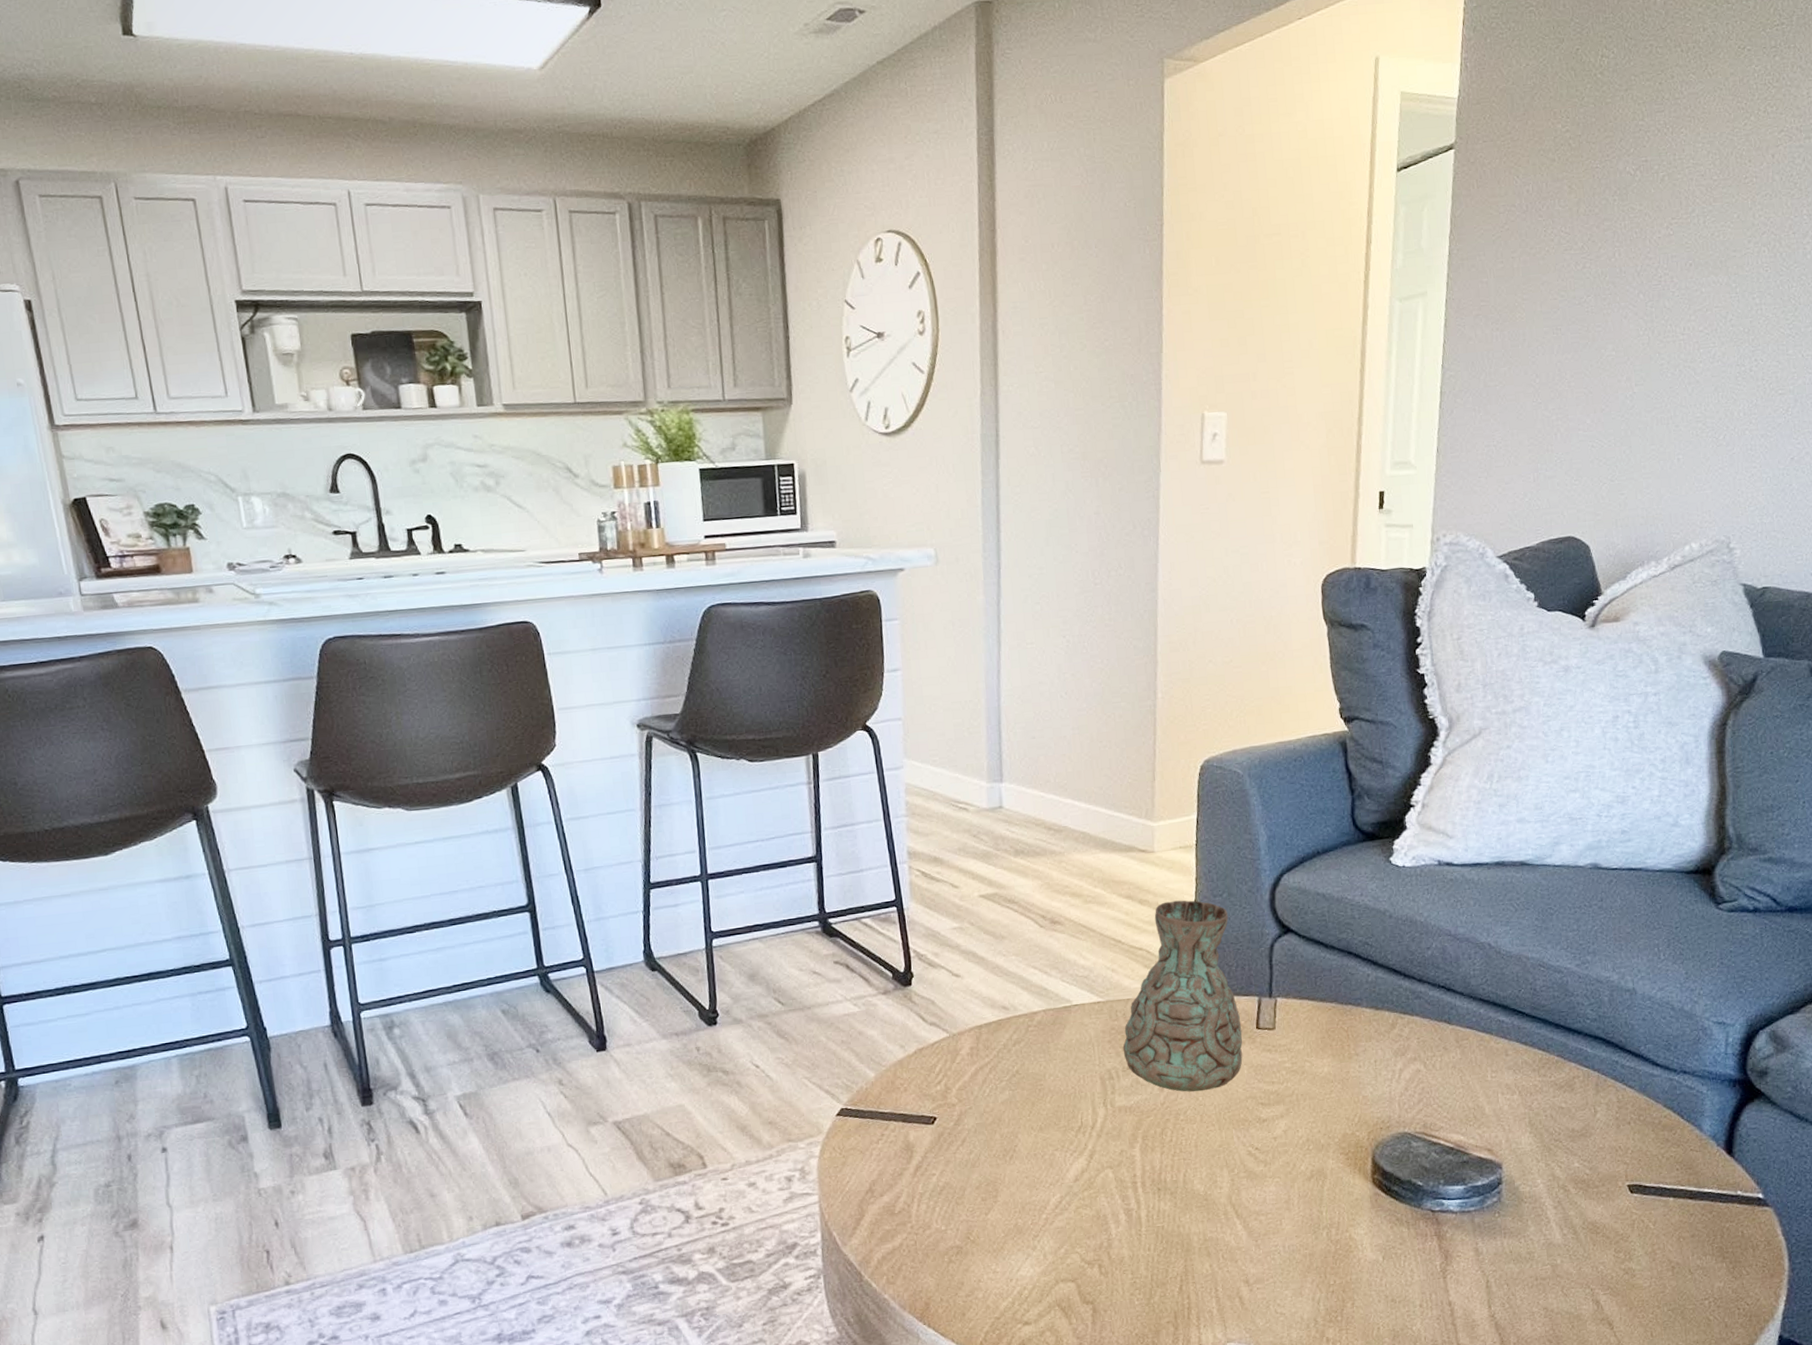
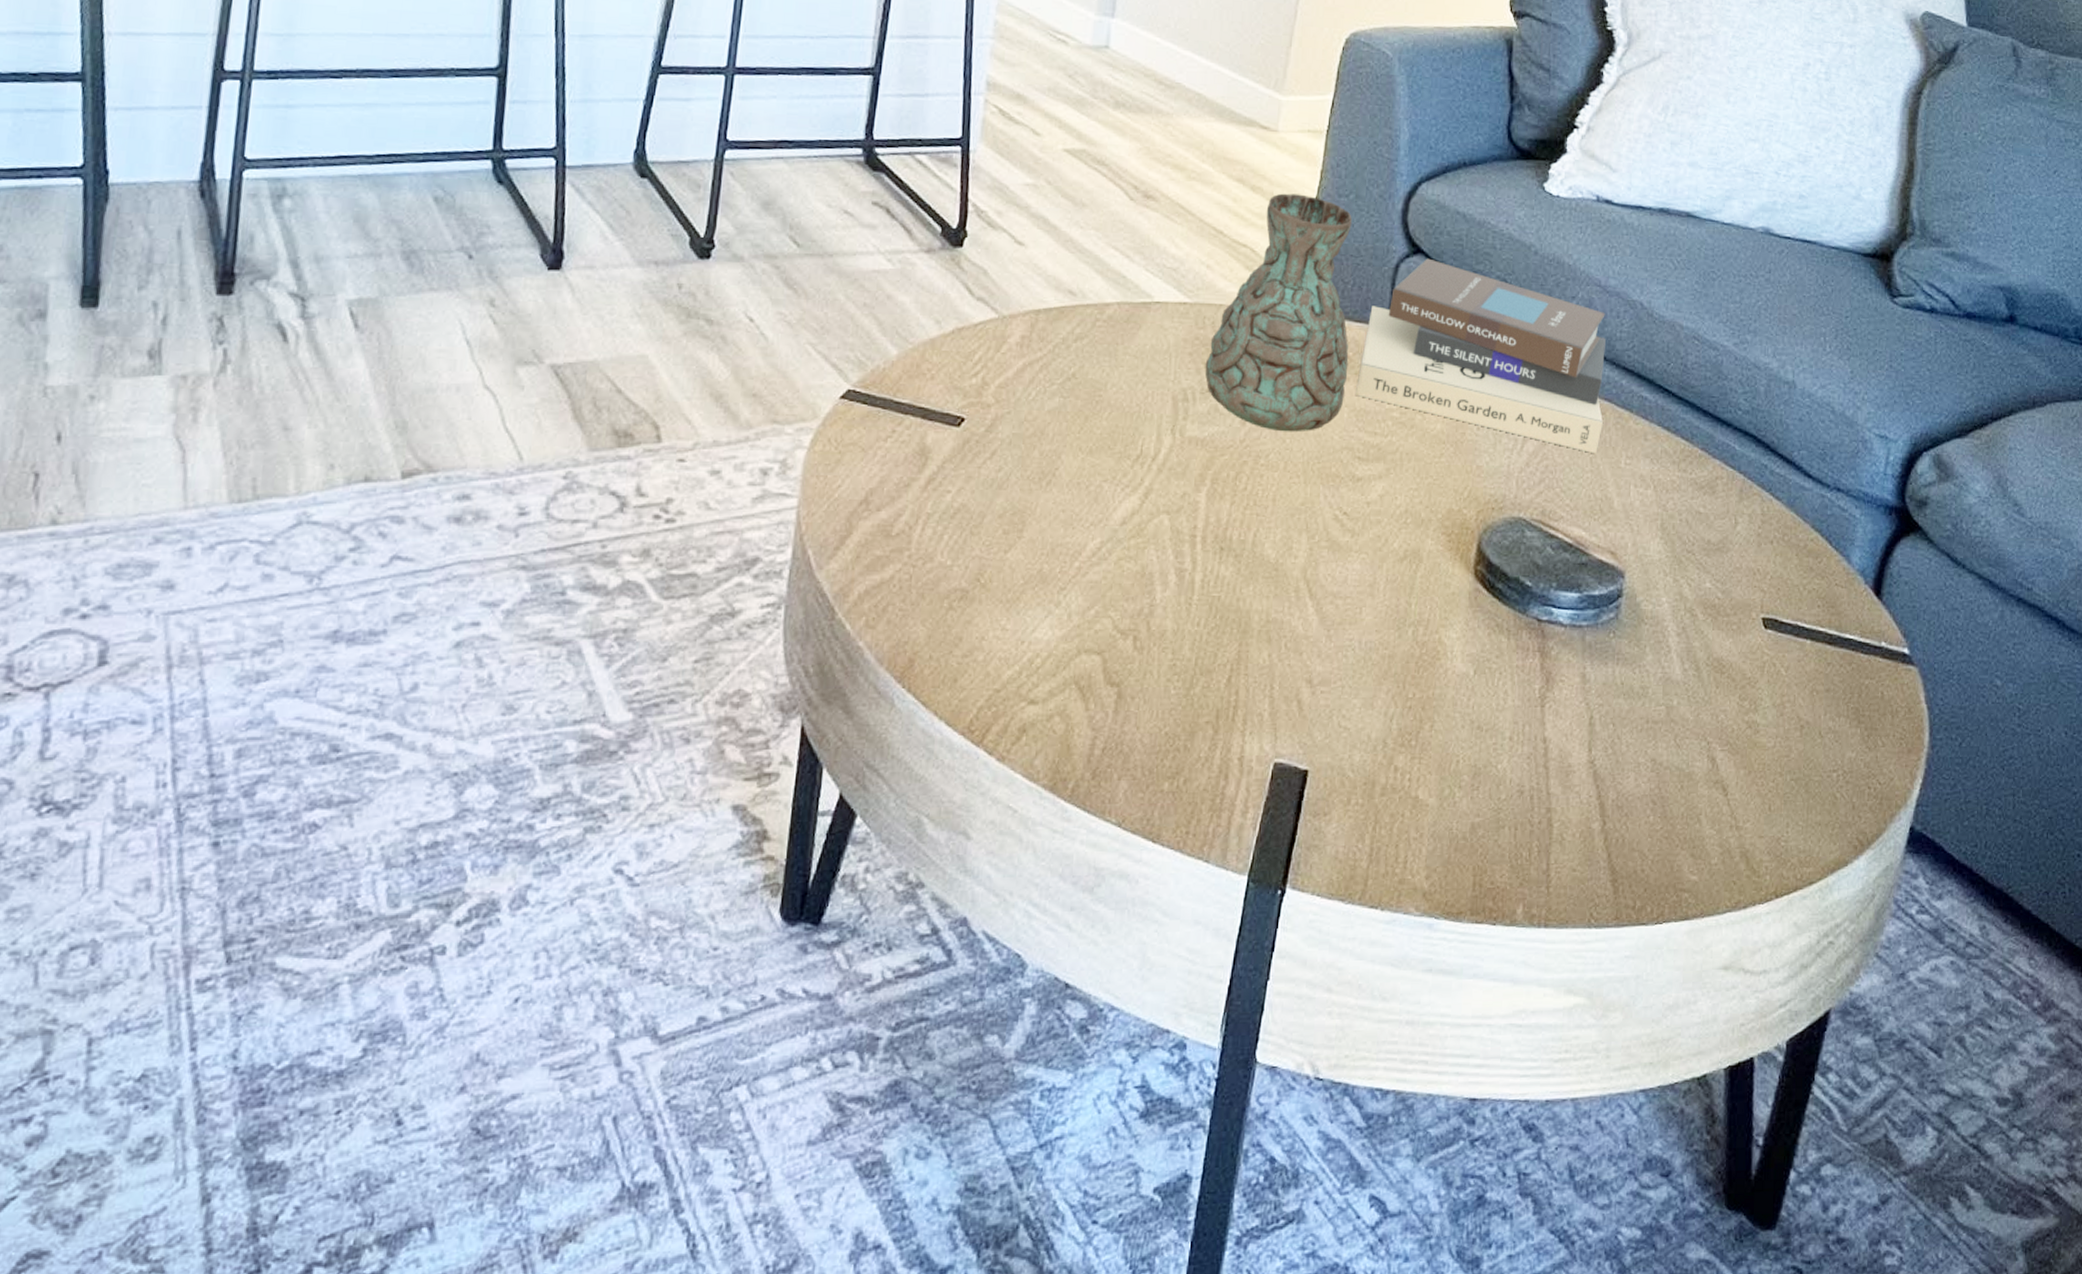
books: none [1251,935,1468,1073] -> present [1356,258,1606,454]

